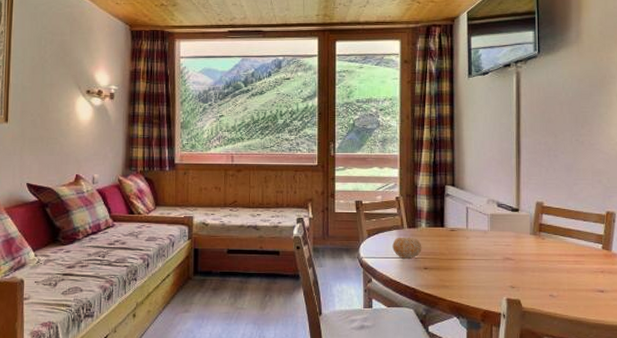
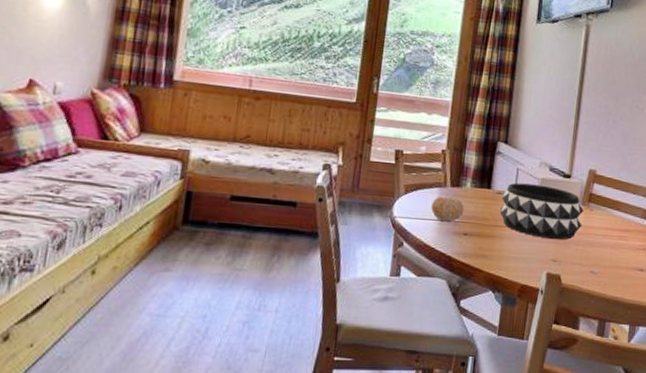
decorative bowl: none [455,220,536,268] -> present [500,183,584,240]

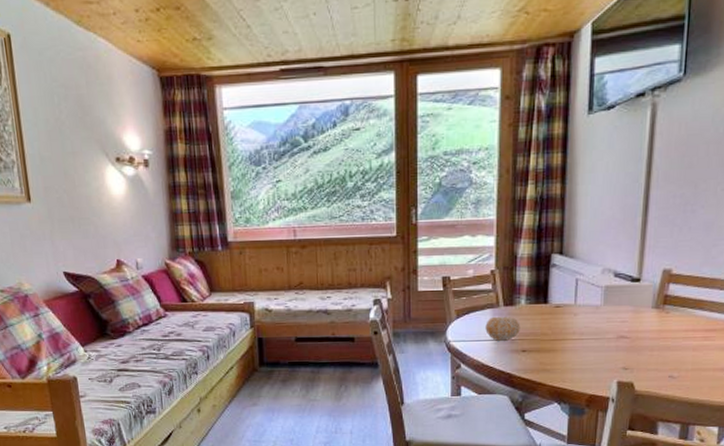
decorative bowl: present [500,183,584,240] -> none [560,293,658,348]

